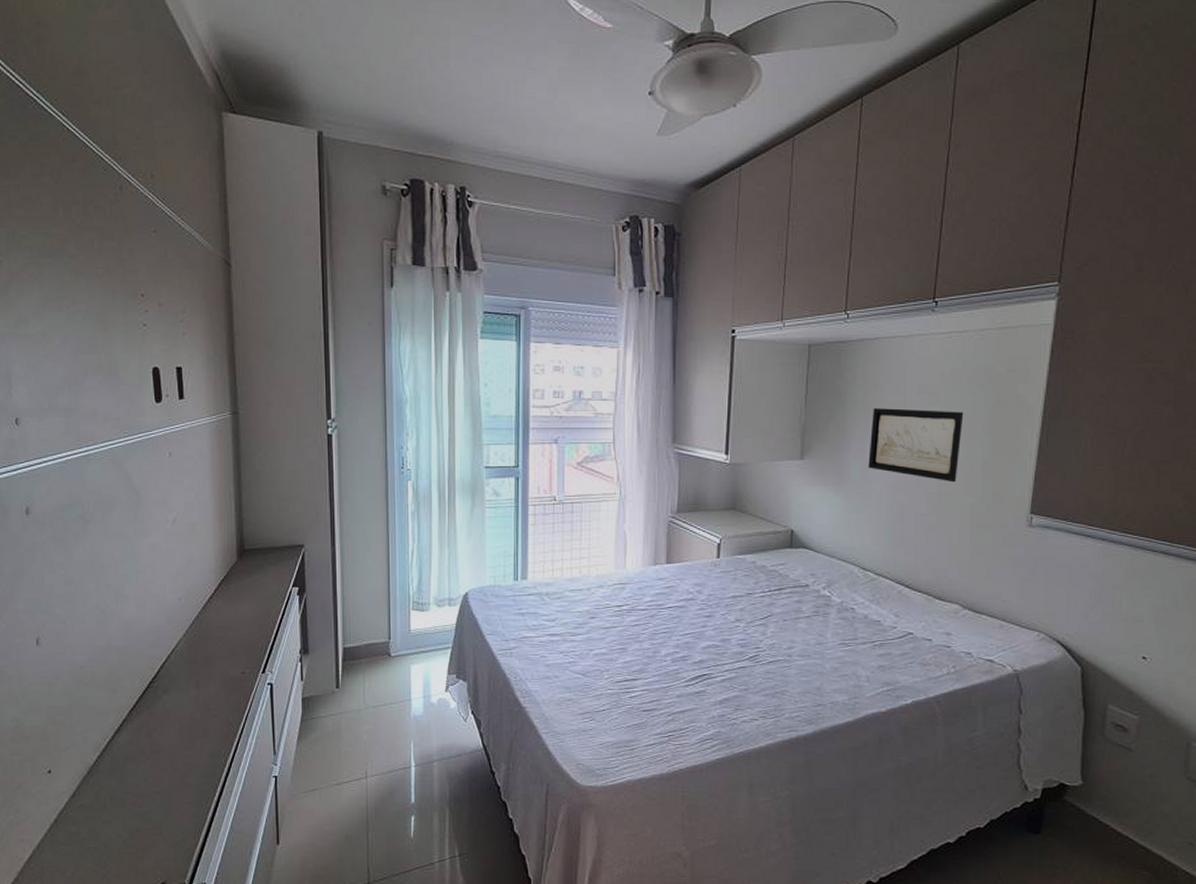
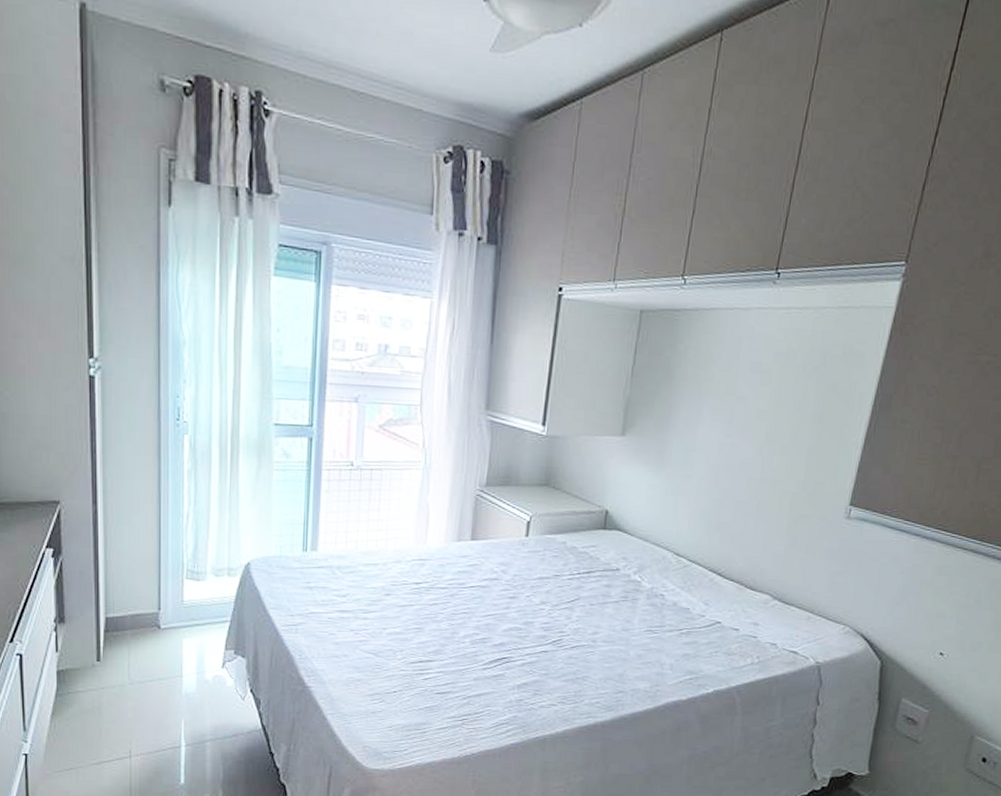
wall art: present [868,408,964,483] -> none [691,385,795,469]

